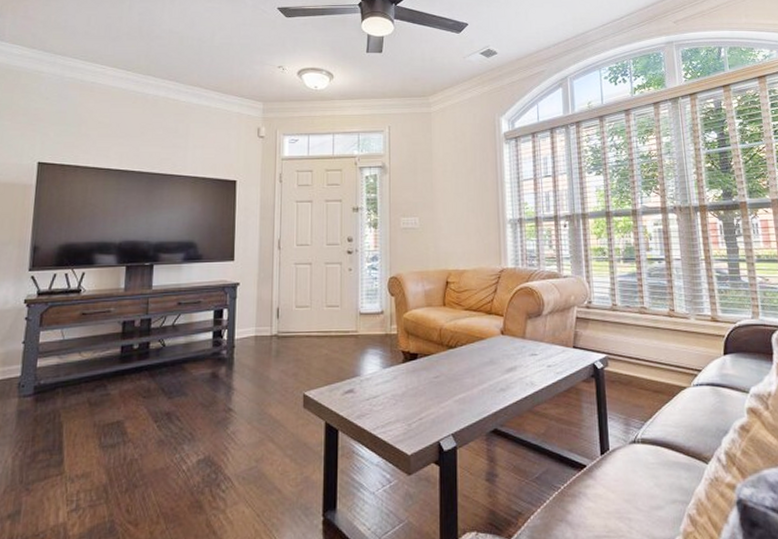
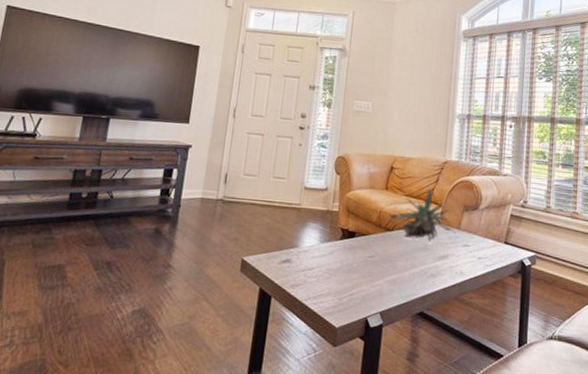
plant: none [449,299,522,357] -> present [388,188,457,243]

